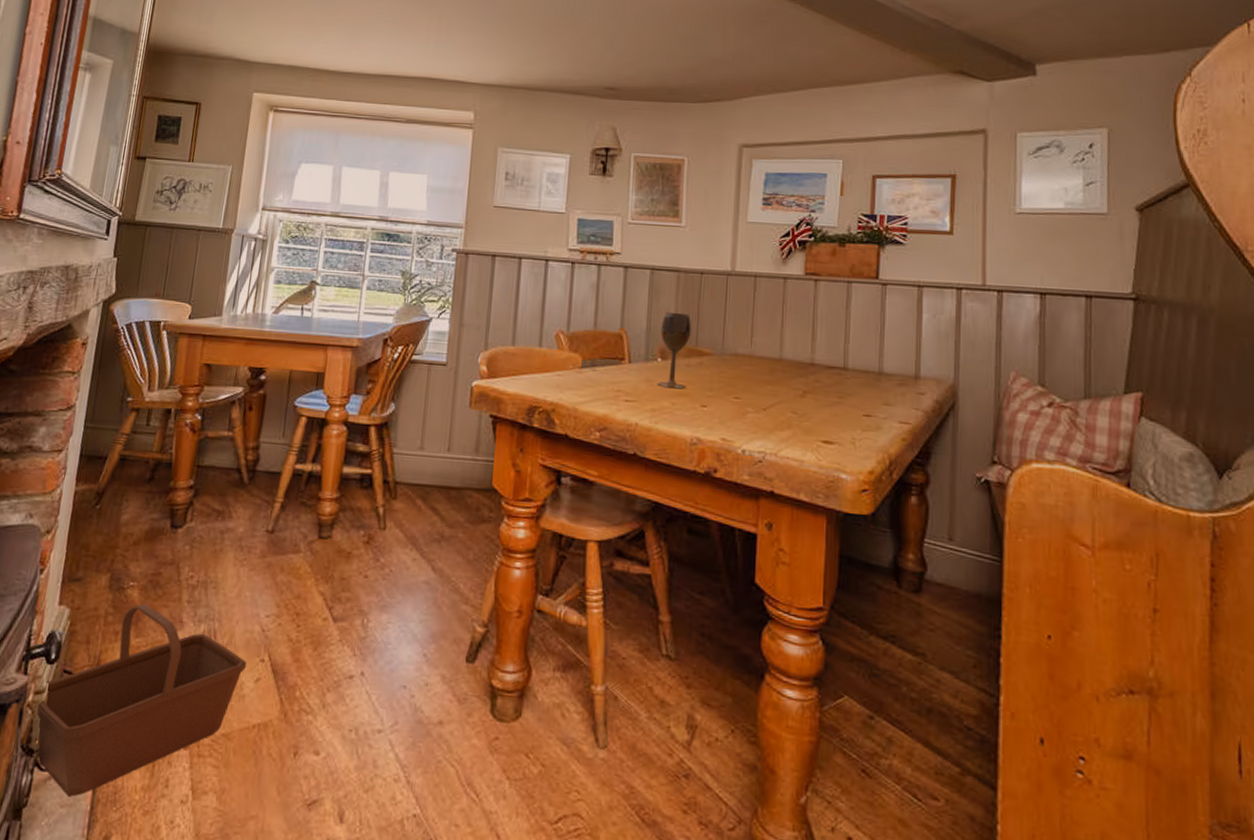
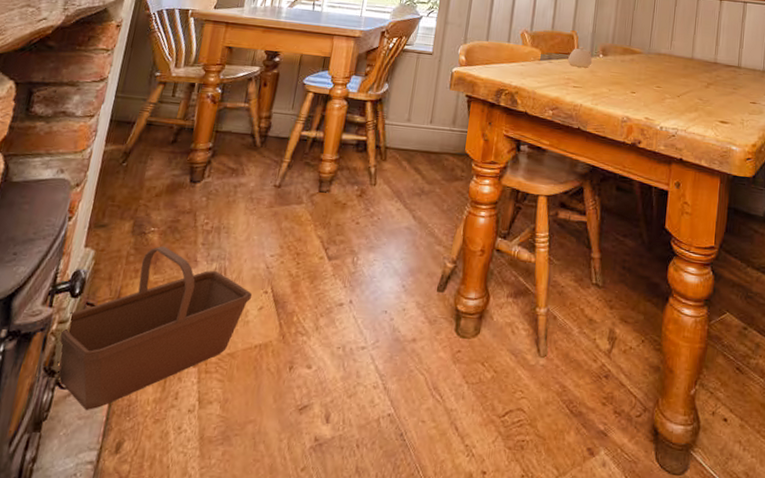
sugar bowl: none [617,348,649,377] -> present [568,46,593,68]
wine glass: present [657,312,692,389] -> none [598,19,627,79]

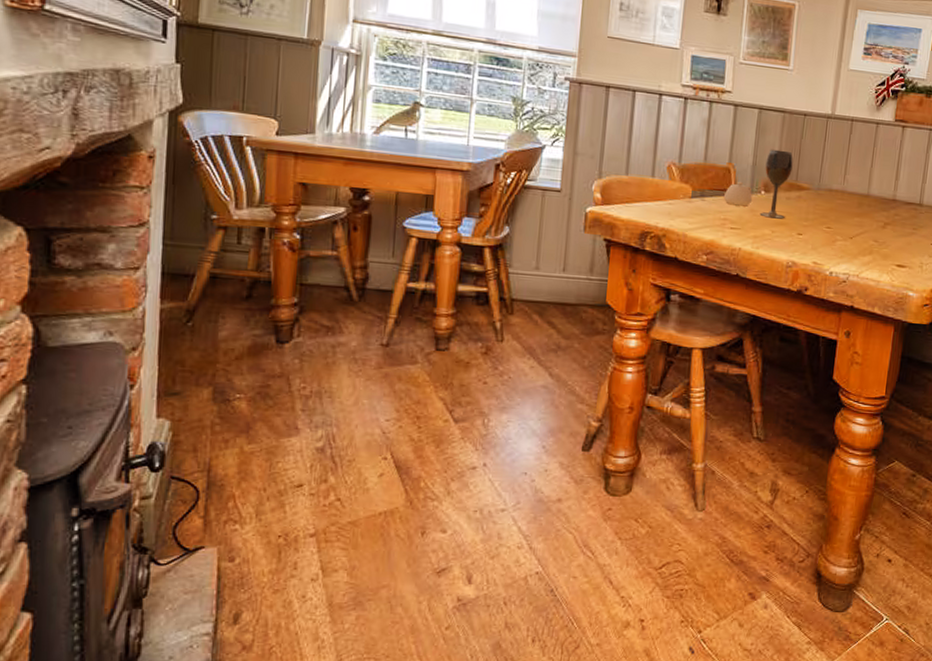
basket: present [57,246,252,411] -> none [146,413,368,586]
wine glass: none [598,19,627,79] -> present [759,149,794,219]

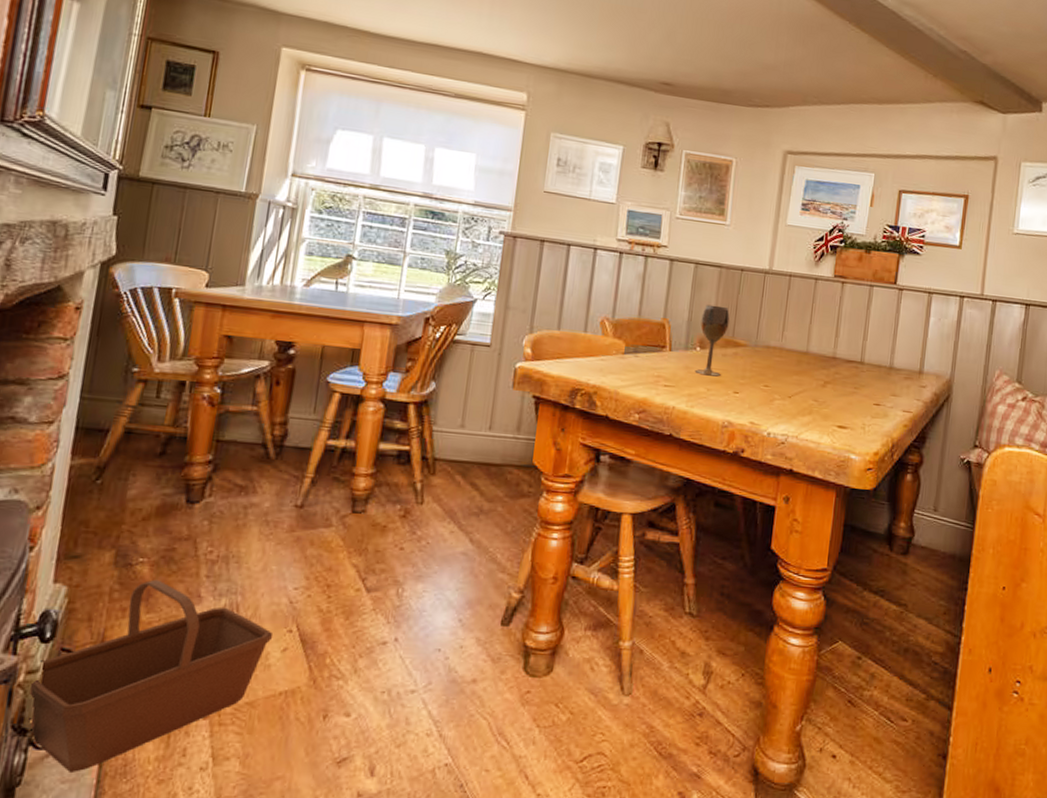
basket: none [146,413,368,586] -> present [29,579,272,774]
sugar bowl: present [724,181,753,207] -> none [658,337,688,364]

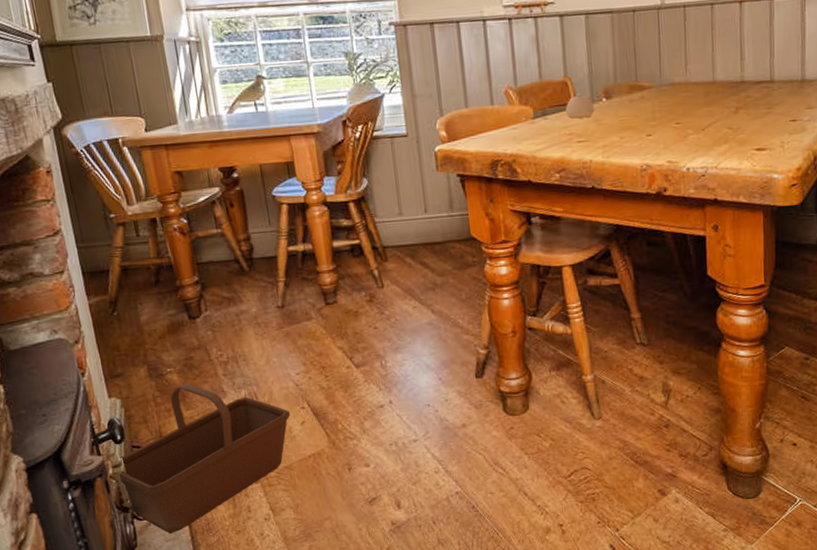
sugar bowl: none [658,337,688,364] -> present [566,92,596,120]
wine glass: present [694,304,730,377] -> none [601,52,631,125]

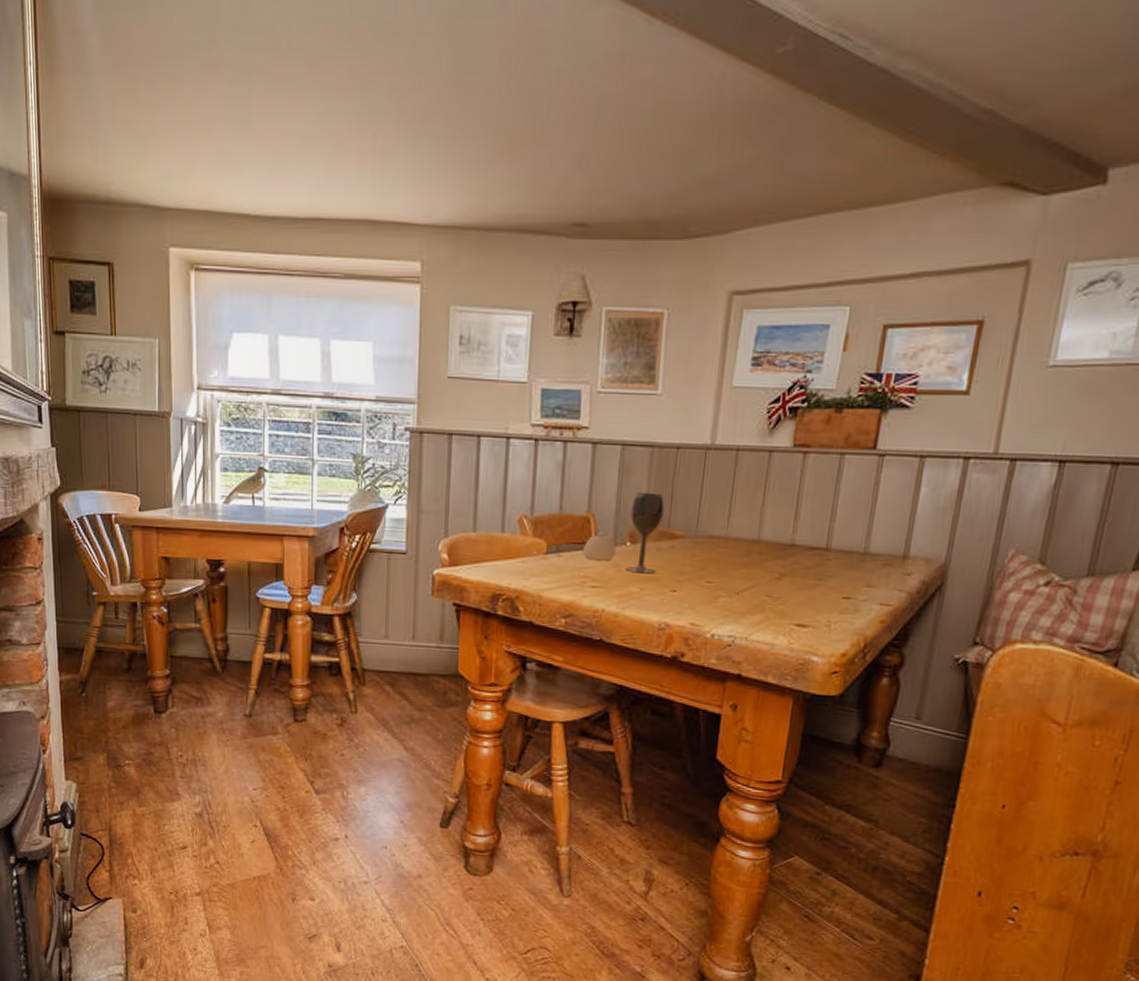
basket: present [119,383,290,535] -> none [65,779,241,931]
wine glass: none [601,52,631,125] -> present [625,492,665,574]

